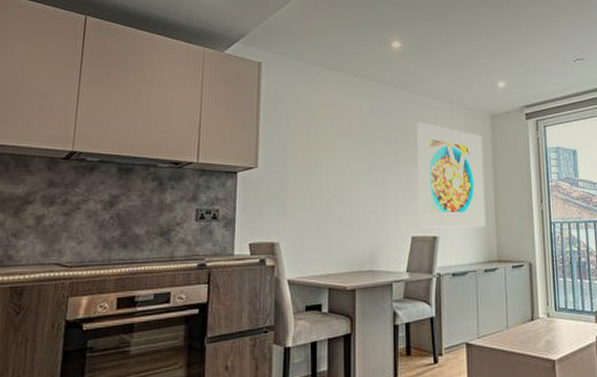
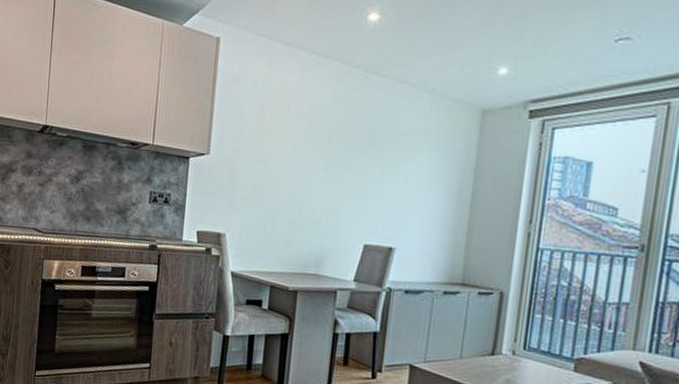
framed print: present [417,122,486,228] -> none [373,114,466,244]

